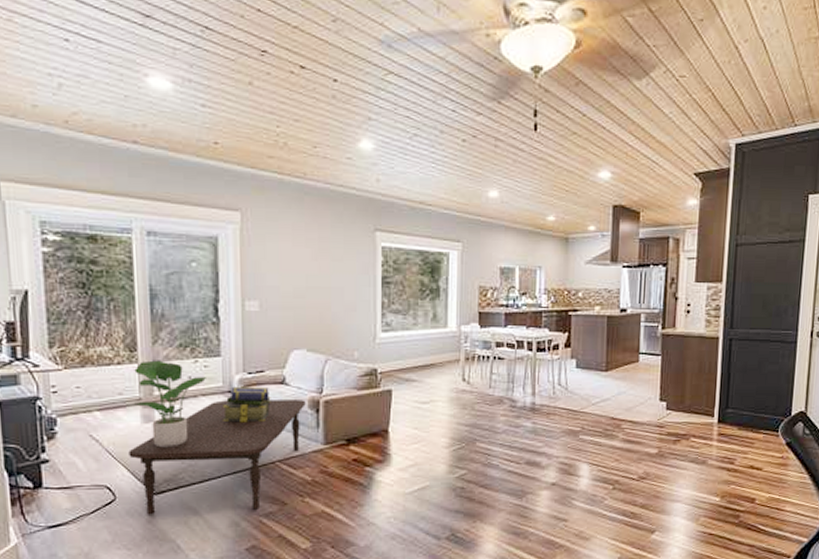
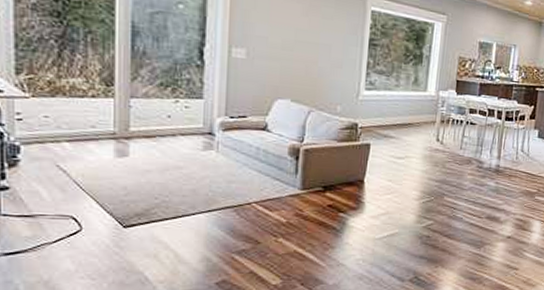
coffee table: present [128,400,306,515] -> none [99,141,286,247]
potted plant: present [134,360,206,448] -> none [108,96,186,183]
stack of books: present [222,386,271,423] -> none [200,129,252,164]

